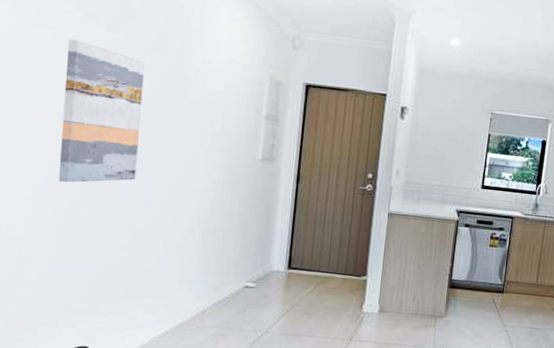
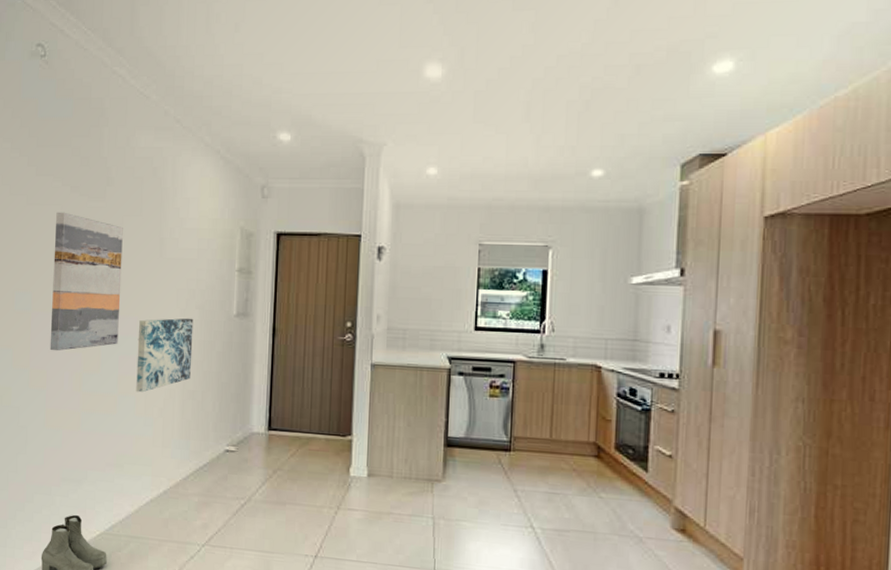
wall art: none [154,157,217,229] -> present [136,318,194,393]

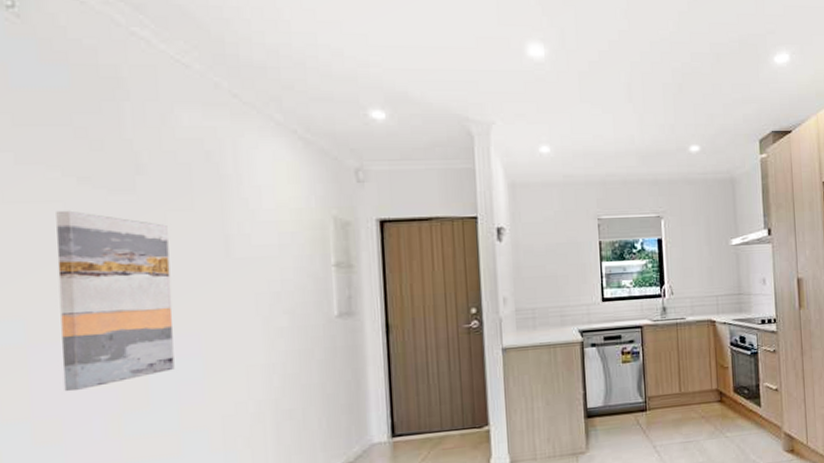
wall art: present [136,318,194,393] -> none [204,325,285,424]

